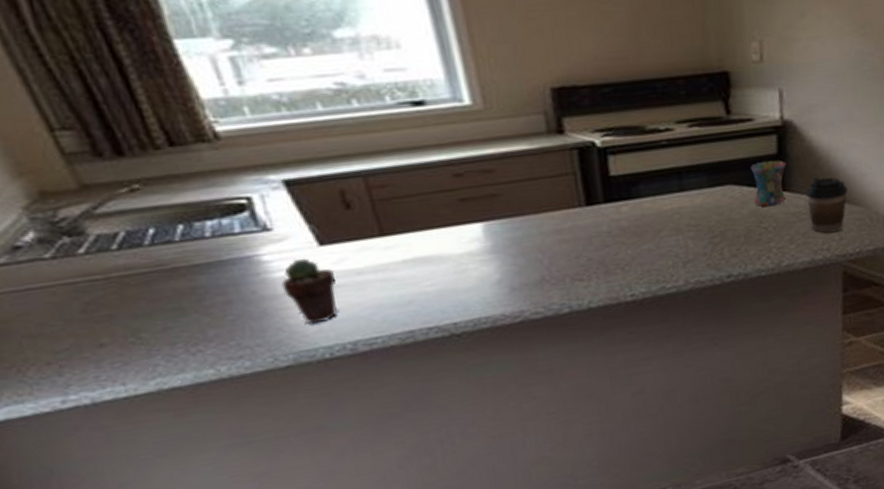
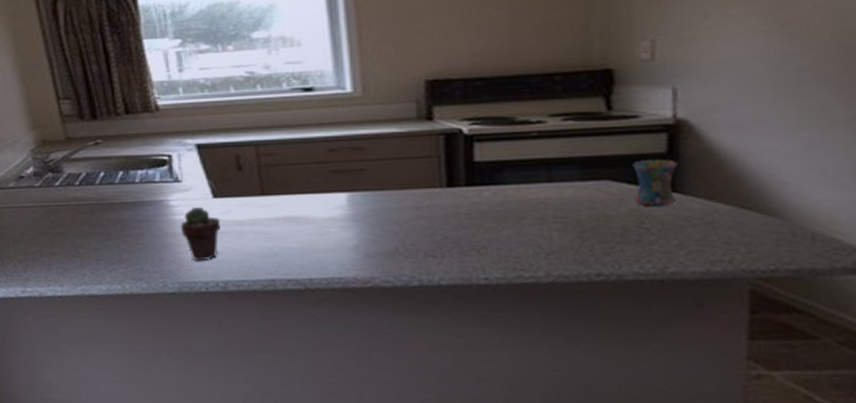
coffee cup: present [805,176,848,234] -> none [701,180,760,244]

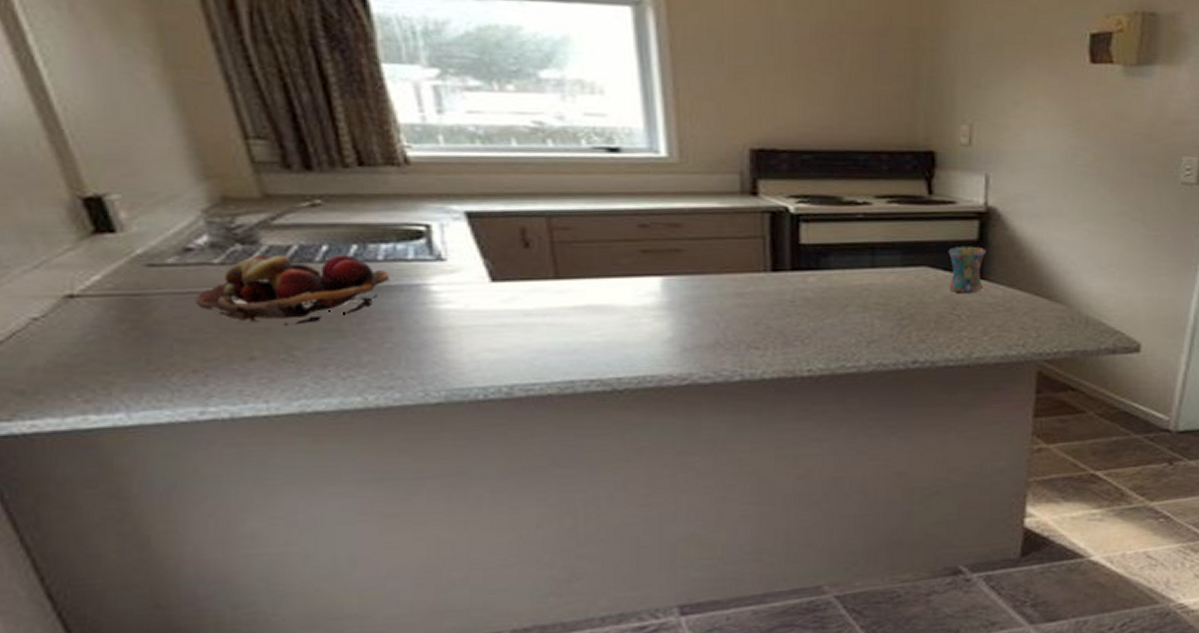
fruit basket: none [23,179,143,231] -> present [195,254,389,325]
potted succulent: present [180,206,221,261] -> none [446,292,503,362]

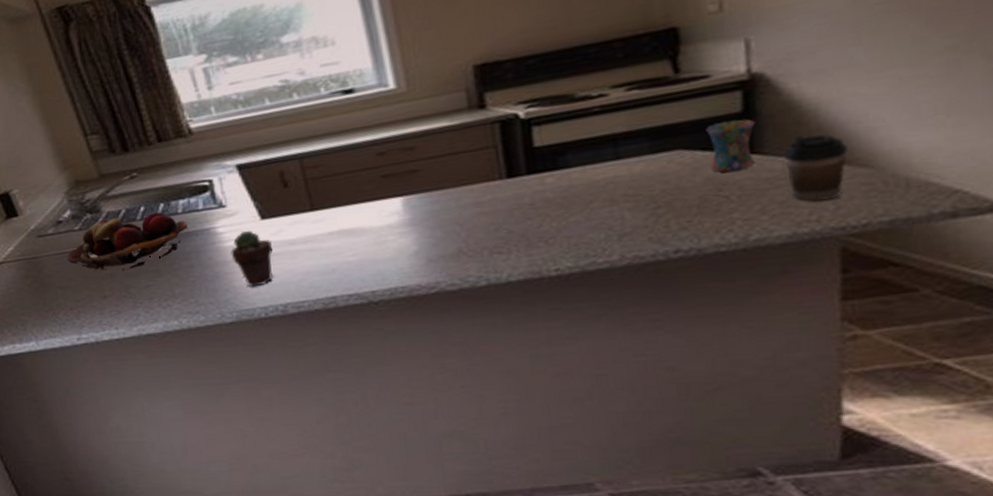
potted succulent: none [446,292,503,362] -> present [231,230,273,287]
coffee cup: none [1004,268,1050,328] -> present [783,134,848,202]

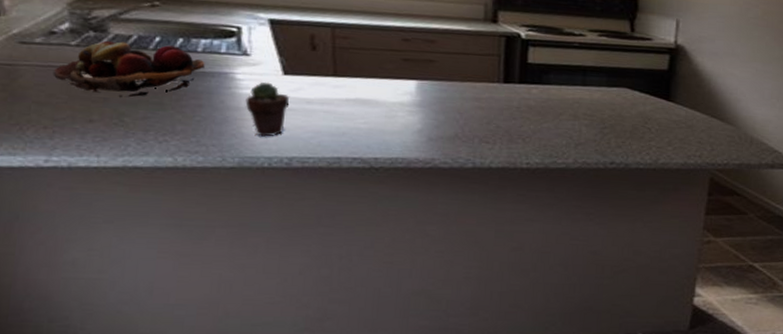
mug: present [705,119,756,173] -> none [643,74,674,112]
coffee cup: present [783,134,848,202] -> none [687,94,723,143]

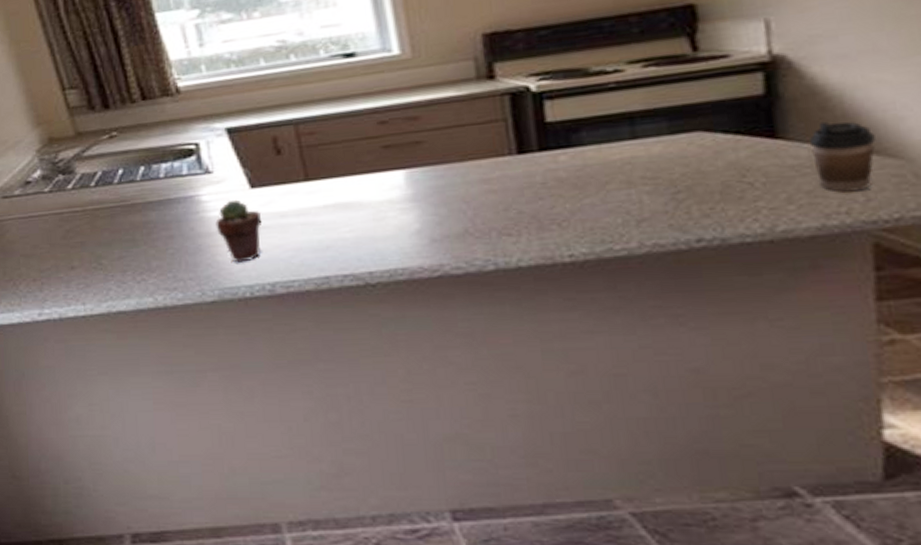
fruit basket: present [53,40,205,98] -> none [33,175,169,239]
coffee cup: none [687,94,723,143] -> present [808,121,876,193]

